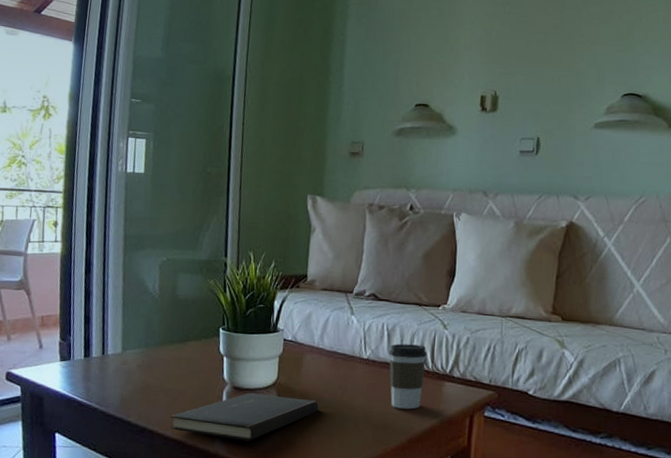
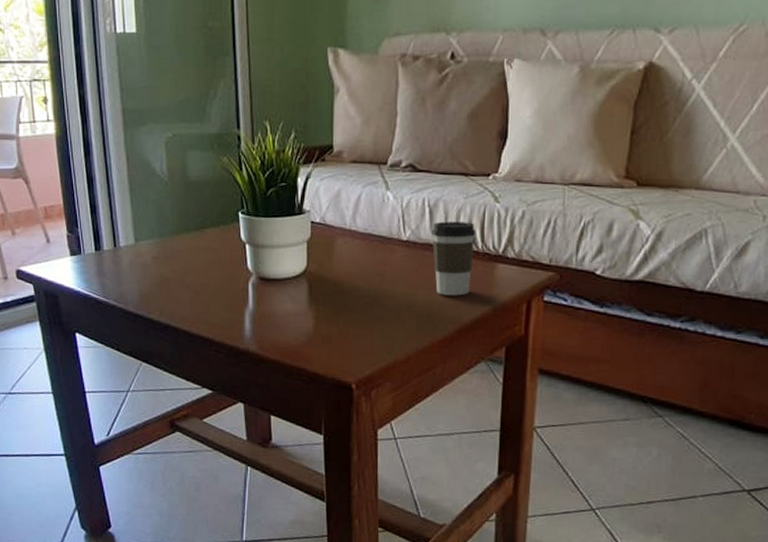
hardcover book: present [171,392,319,441] -> none [194,283,355,336]

